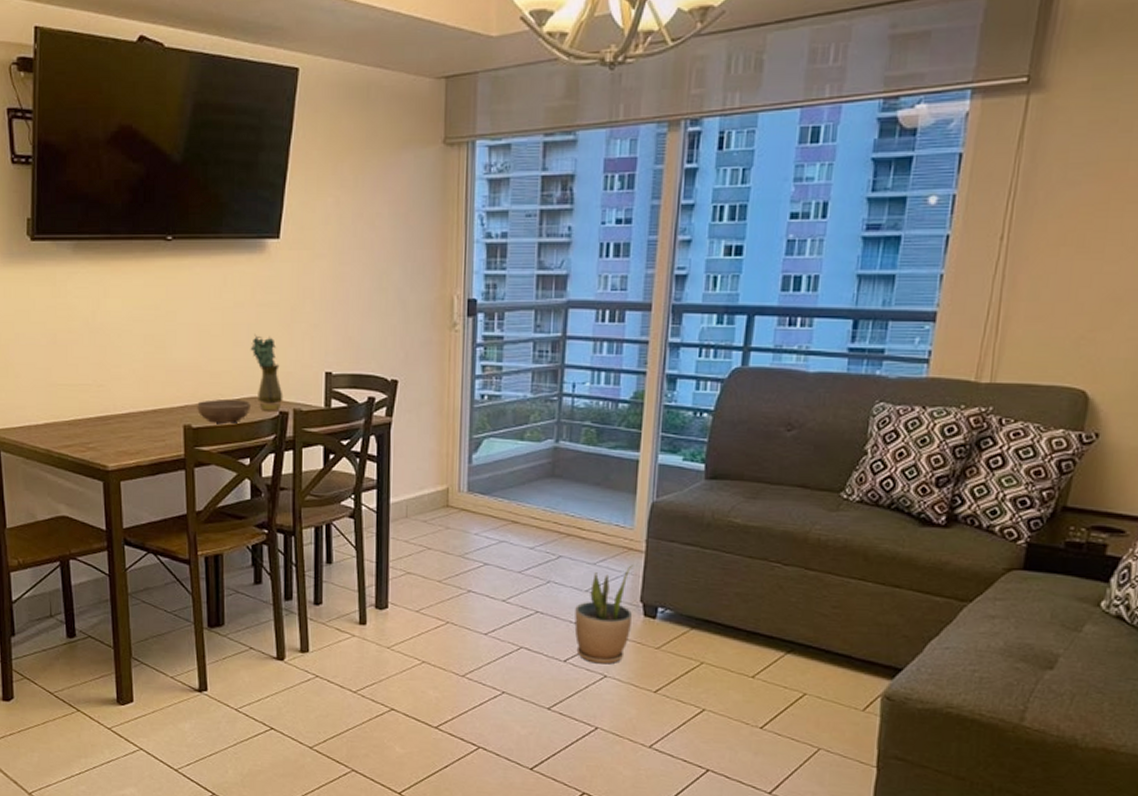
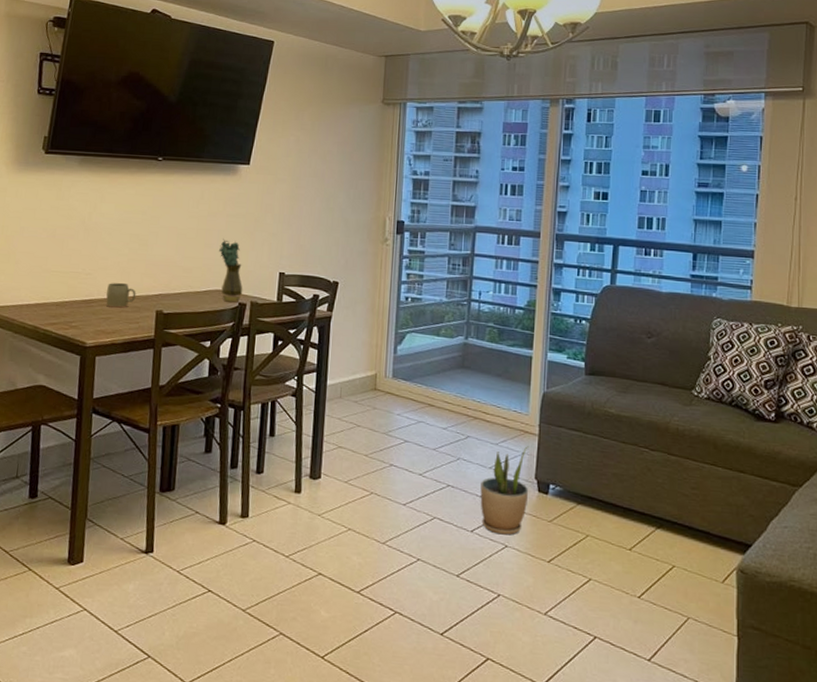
mug: none [124,394,158,424] -> present [106,282,136,308]
bowl: present [196,399,250,423] -> none [168,290,215,311]

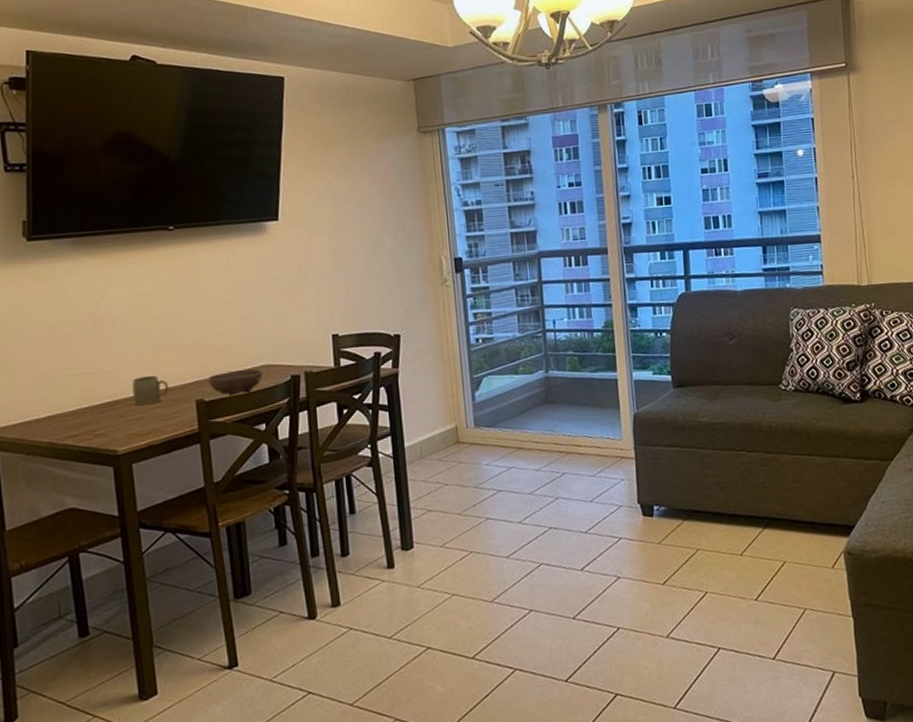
bowl: none [168,290,215,311] -> present [207,369,263,395]
vase: present [218,238,243,304] -> none [257,307,294,378]
potted plant: present [480,446,530,535] -> none [583,471,634,567]

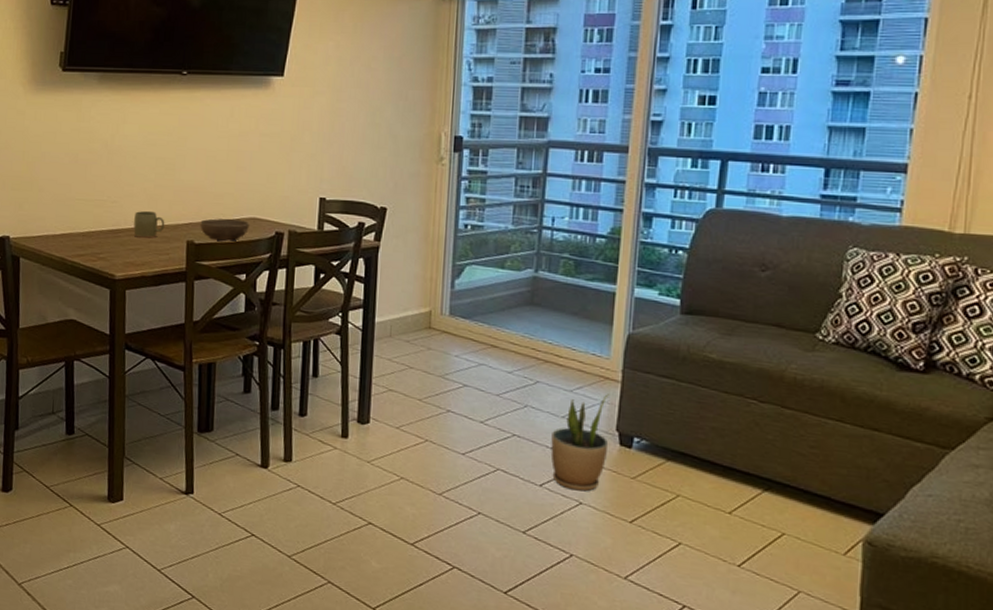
potted plant: none [583,471,634,567] -> present [550,394,610,492]

